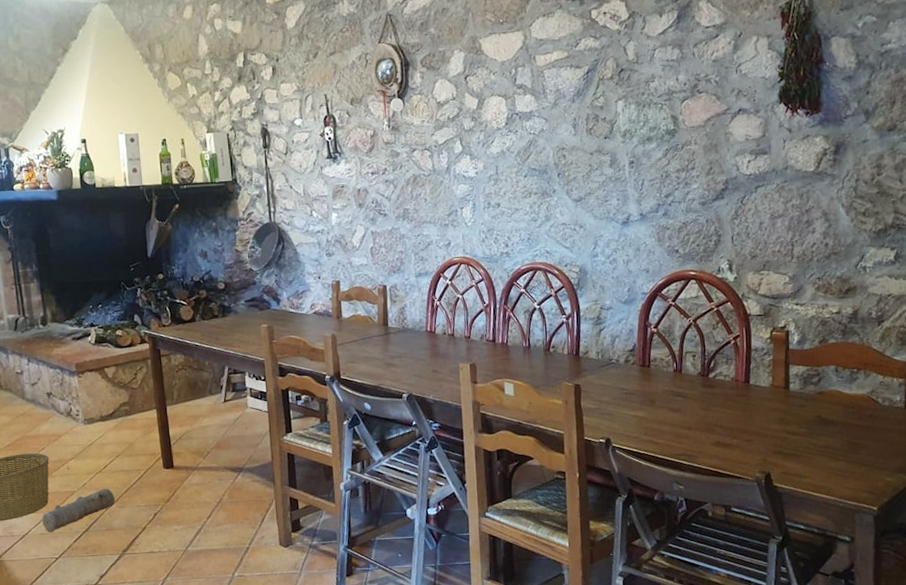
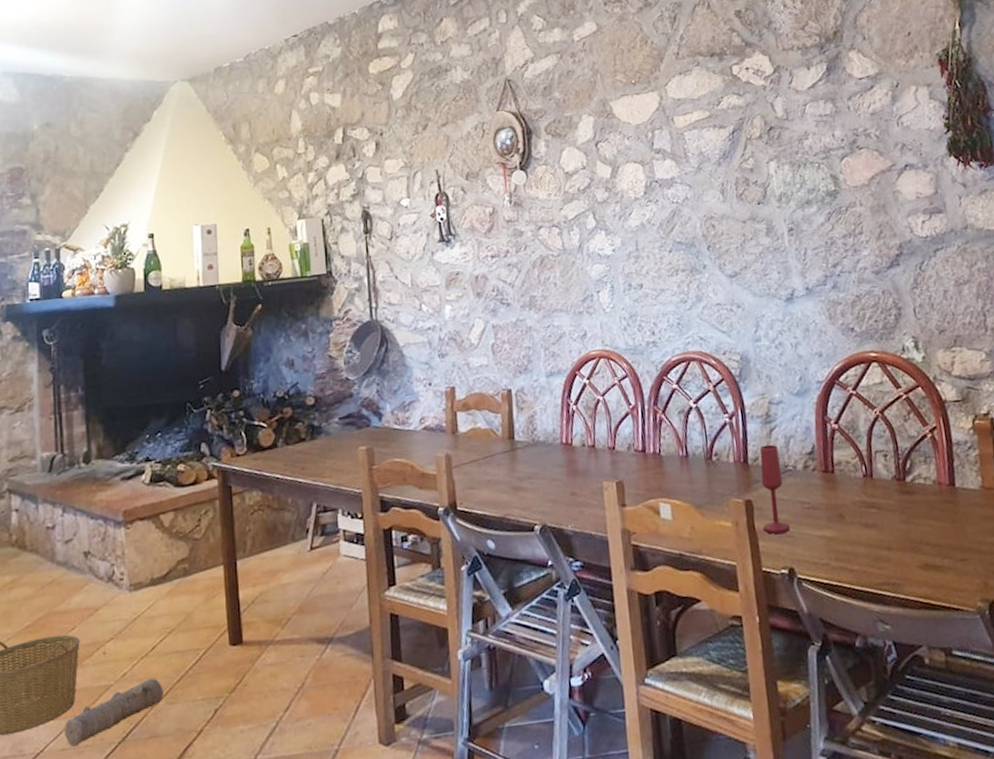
wine glass: none [587,341,610,412] -> present [760,444,790,535]

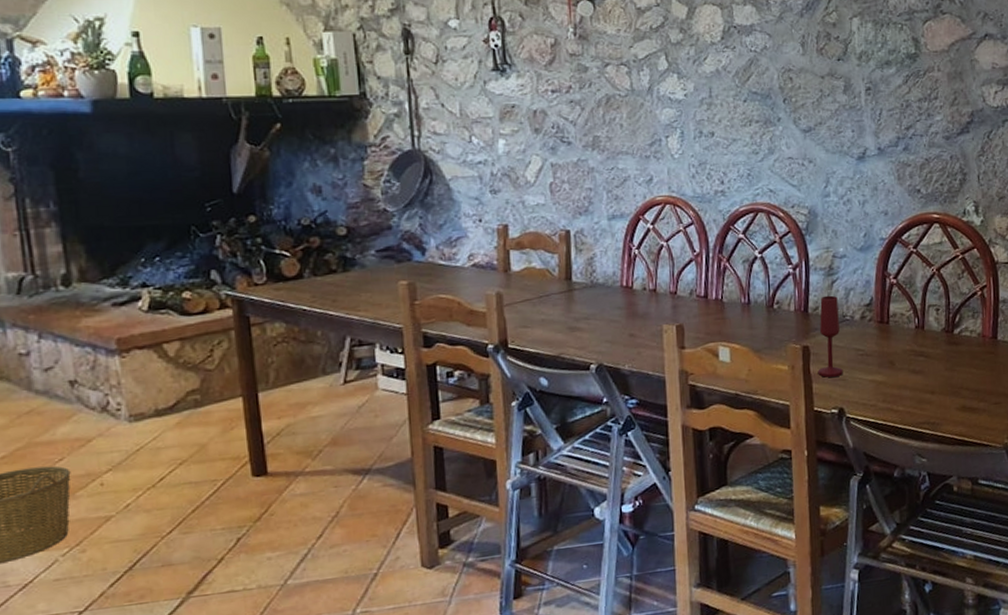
decorative log: present [65,678,164,747] -> none [57,508,176,577]

